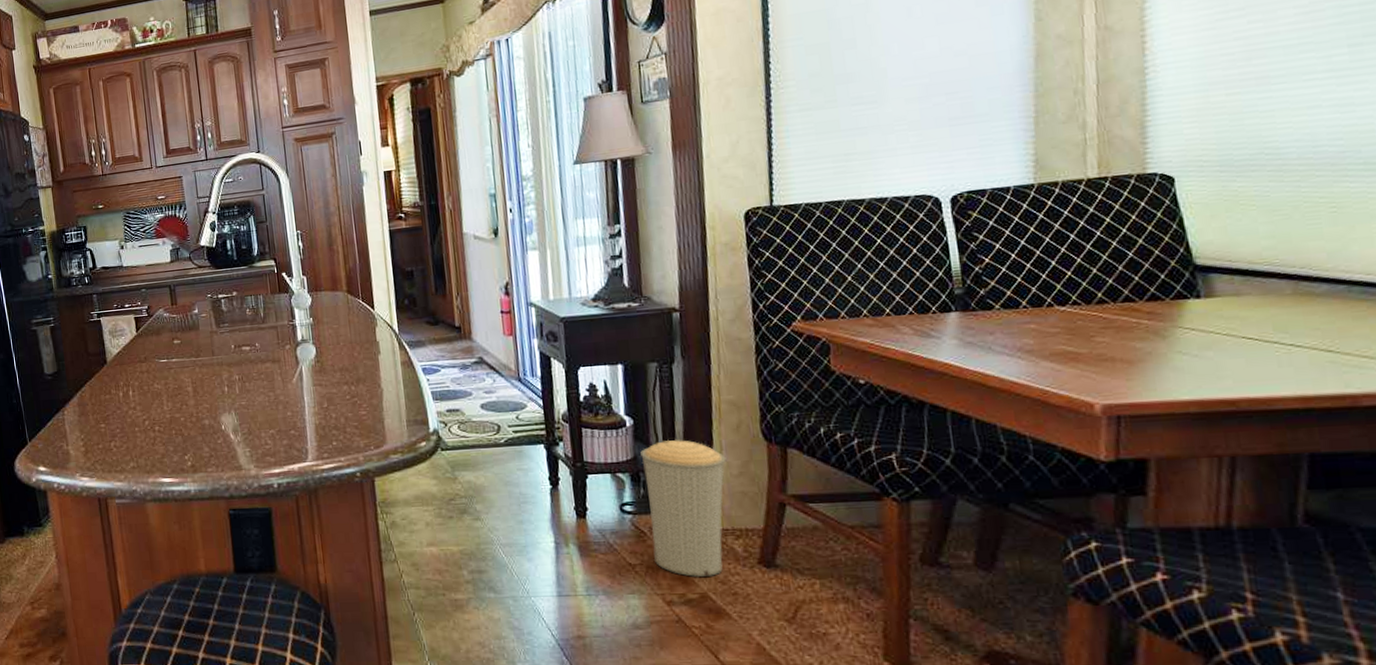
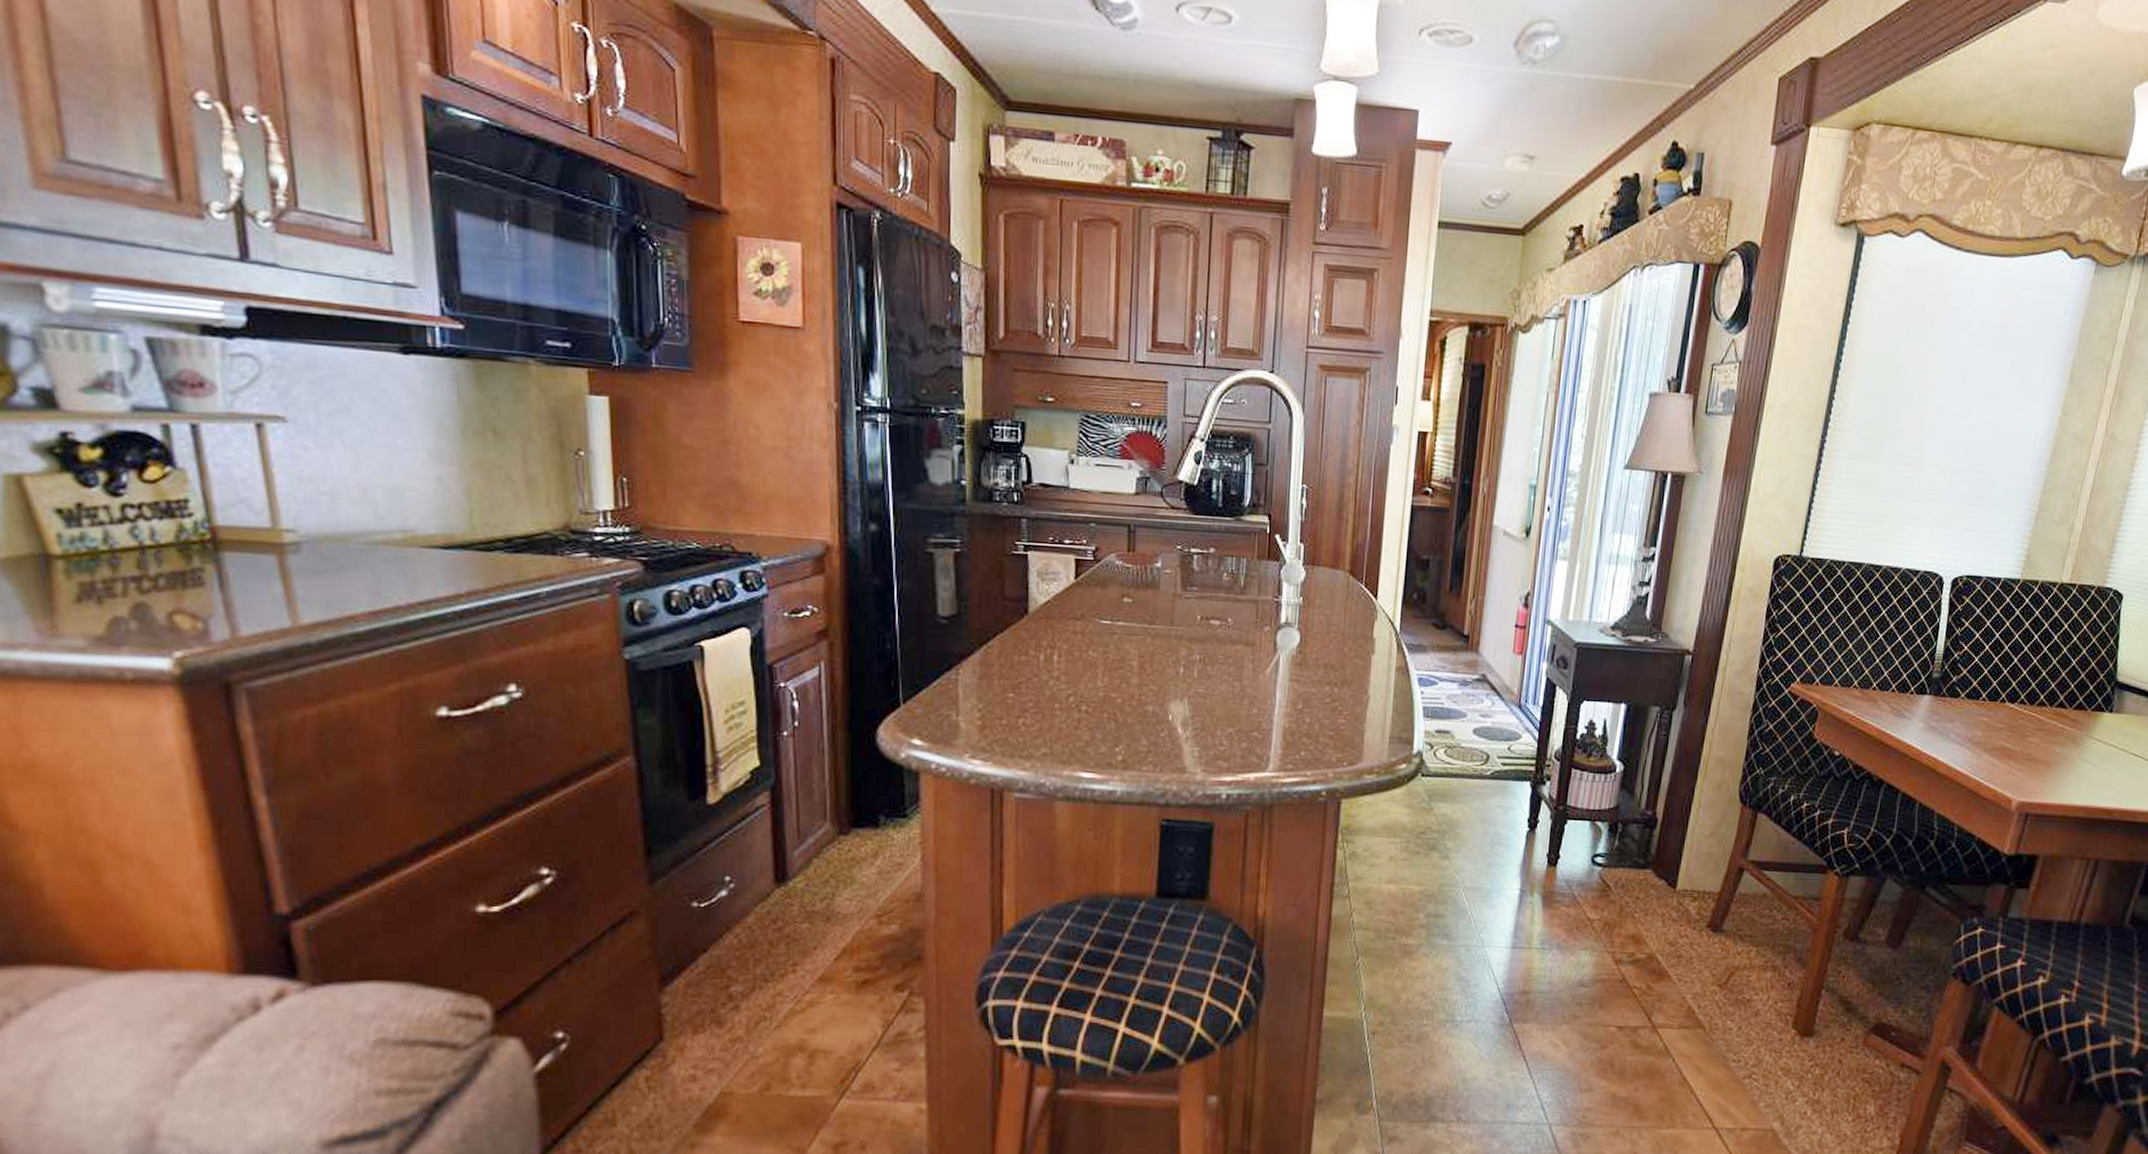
trash can: present [640,440,727,578] -> none [1612,792,1702,938]

